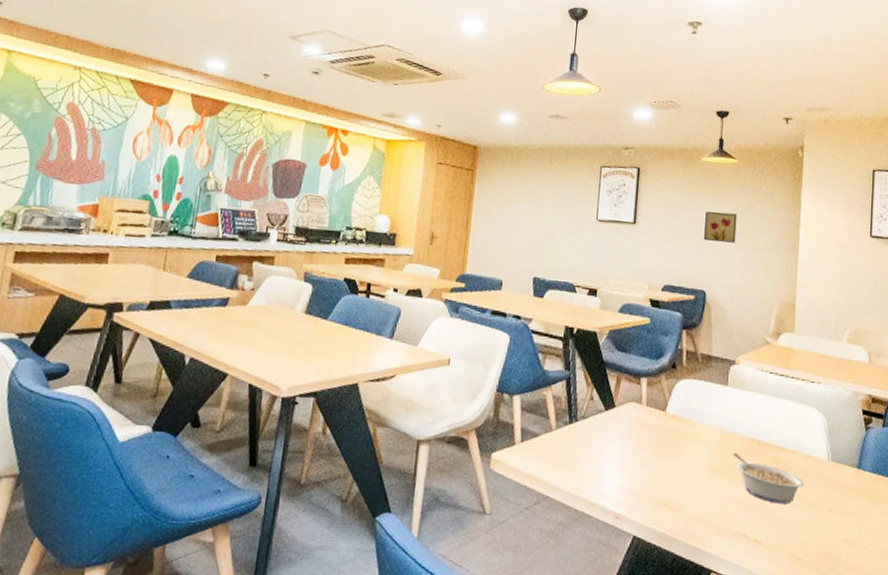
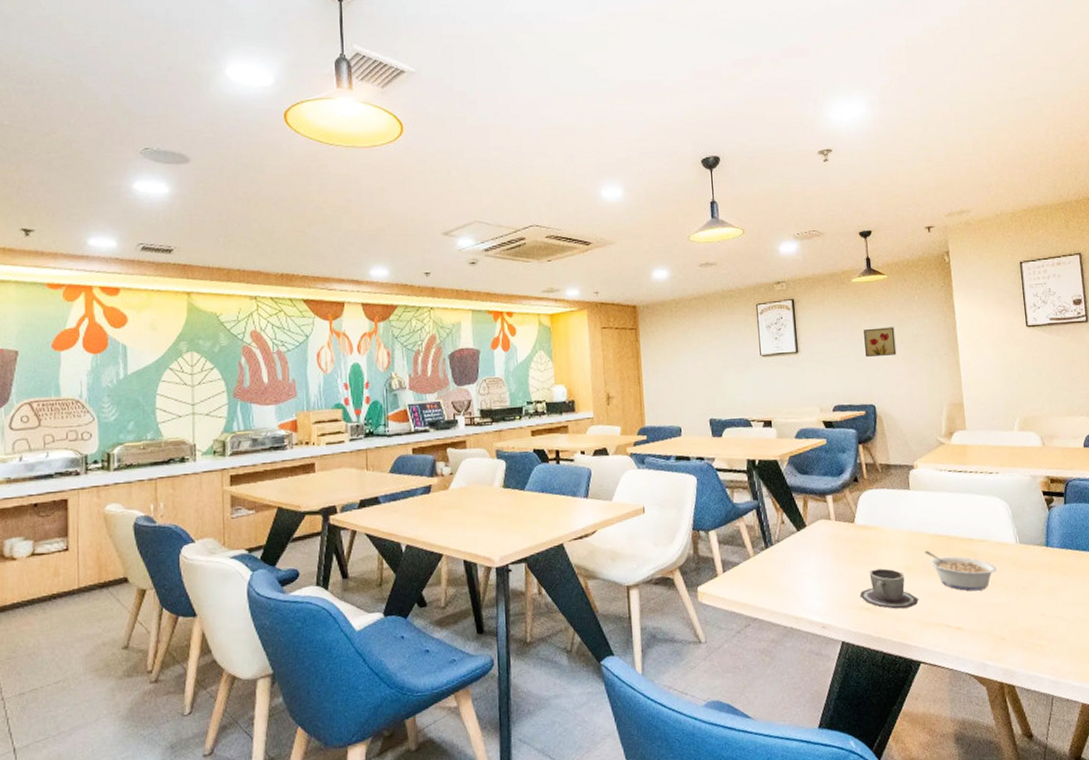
cup: none [659,464,719,511] -> present [859,568,919,609]

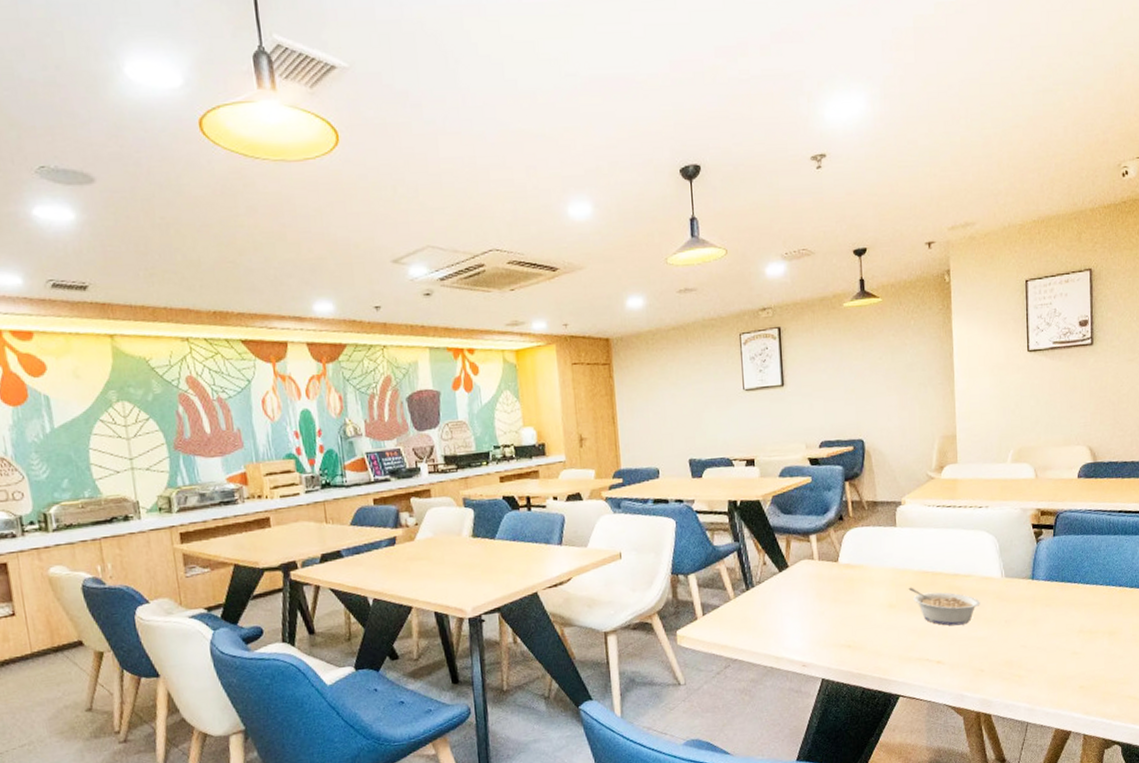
cup: present [859,568,919,609] -> none [841,606,900,646]
wall art: present [864,327,897,357] -> none [854,355,889,388]

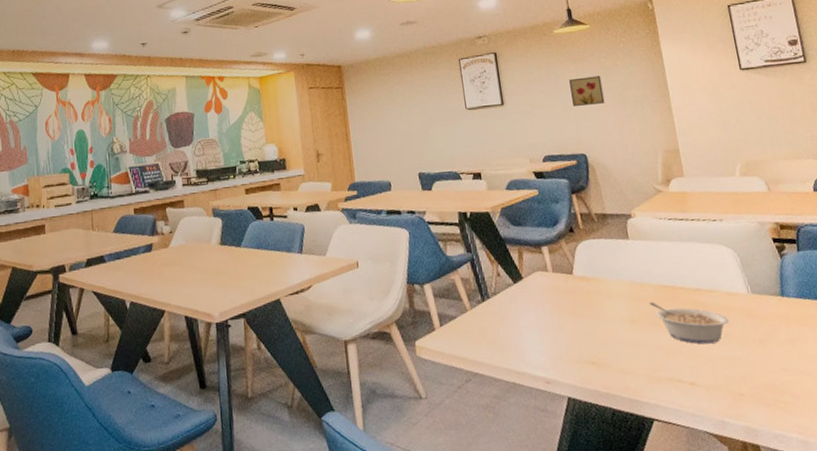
wall art: none [854,355,889,388] -> present [569,75,605,106]

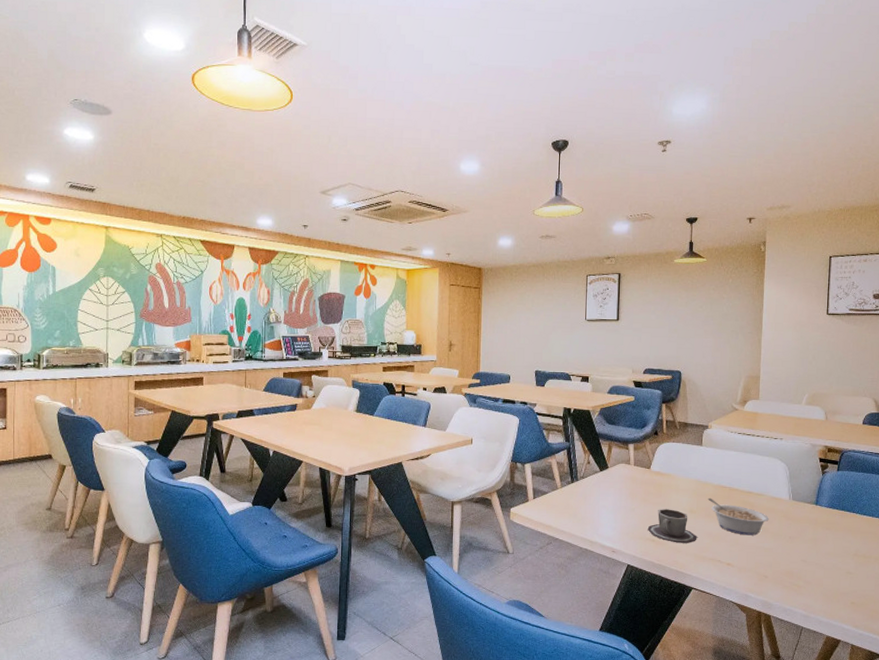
wall art: present [569,75,605,106] -> none [678,304,707,330]
cup: none [583,321,647,364] -> present [647,509,697,543]

